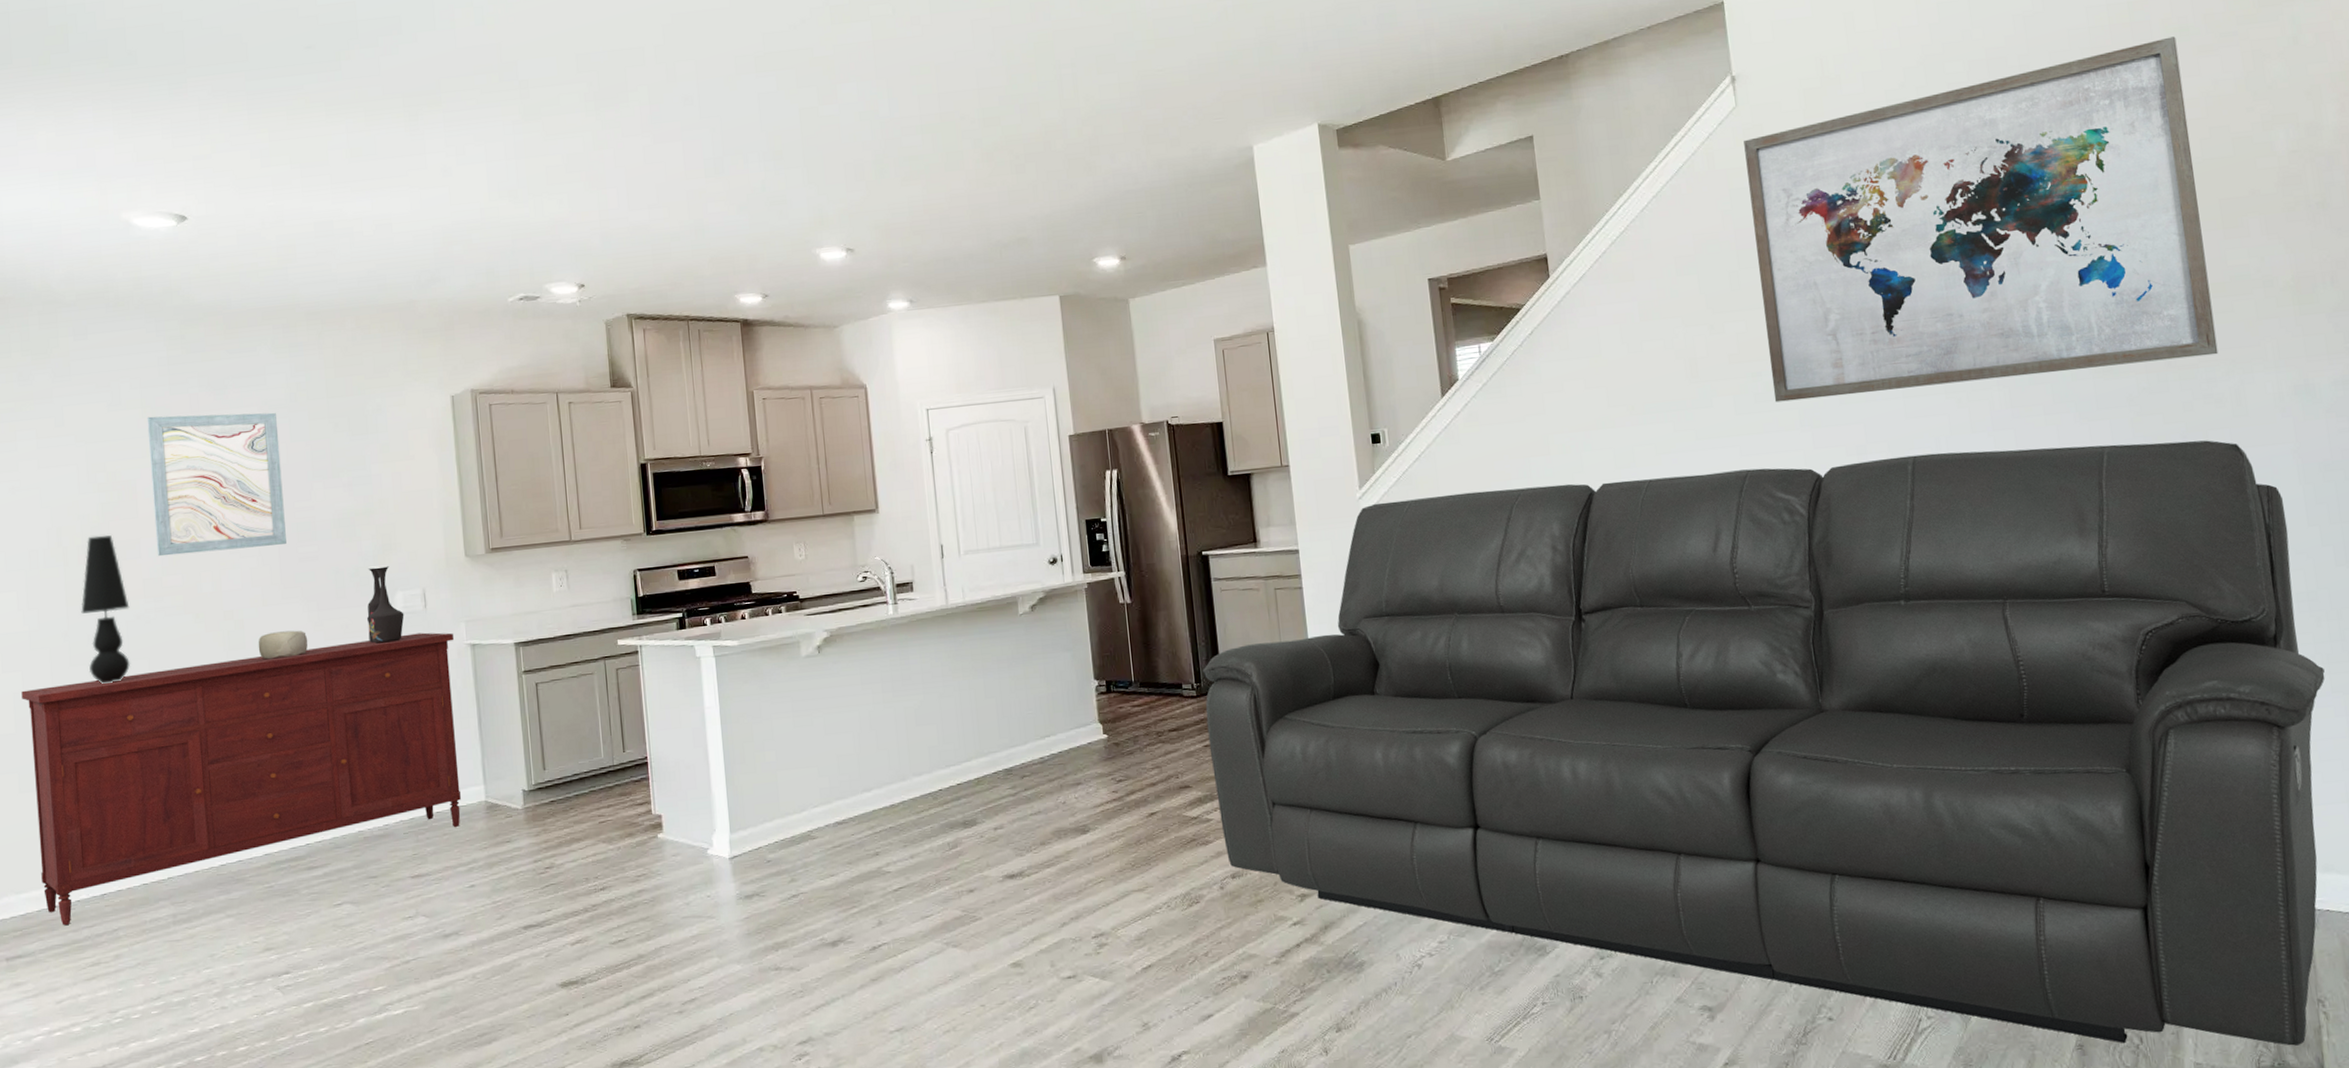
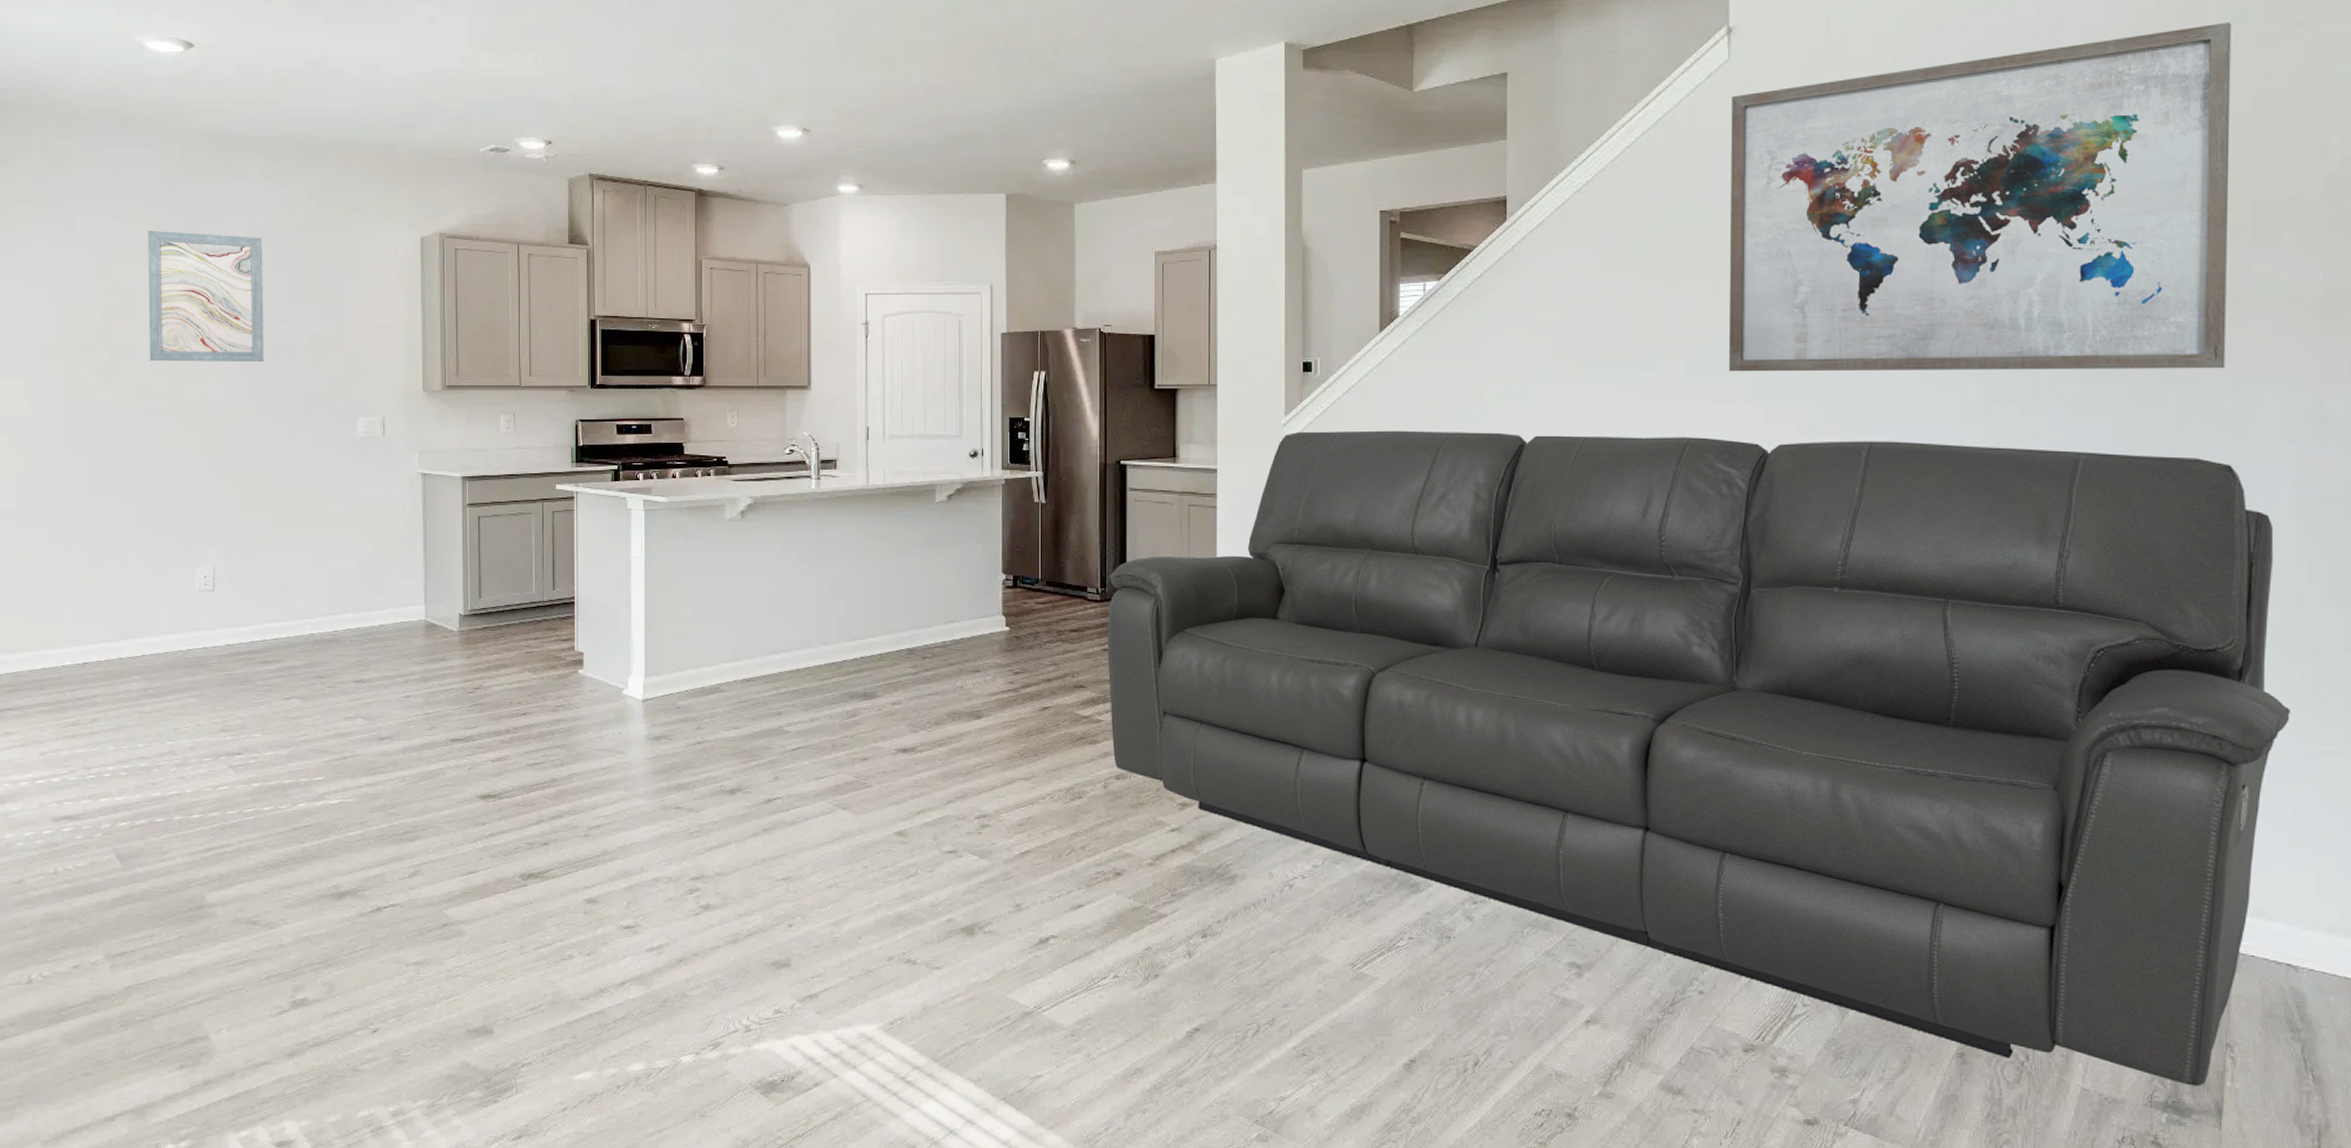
sideboard: present [21,632,461,926] -> none [25,457,407,687]
table lamp: present [81,535,131,684] -> none [80,336,122,473]
decorative bowl: present [258,630,308,660] -> none [232,442,277,467]
vase: present [367,565,404,644] -> none [331,391,364,463]

